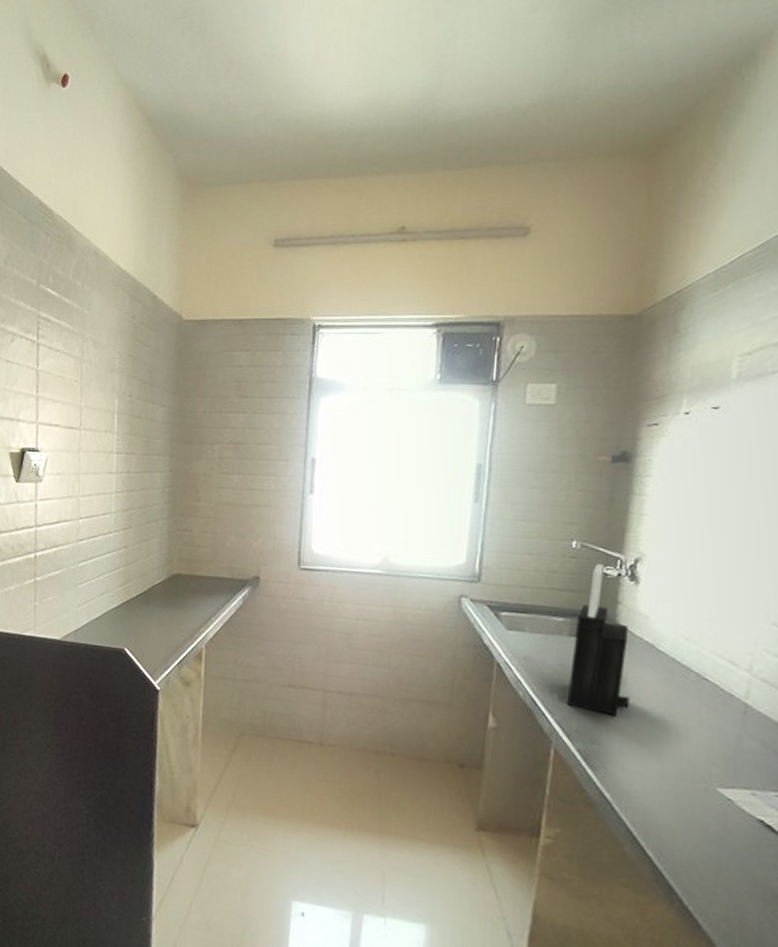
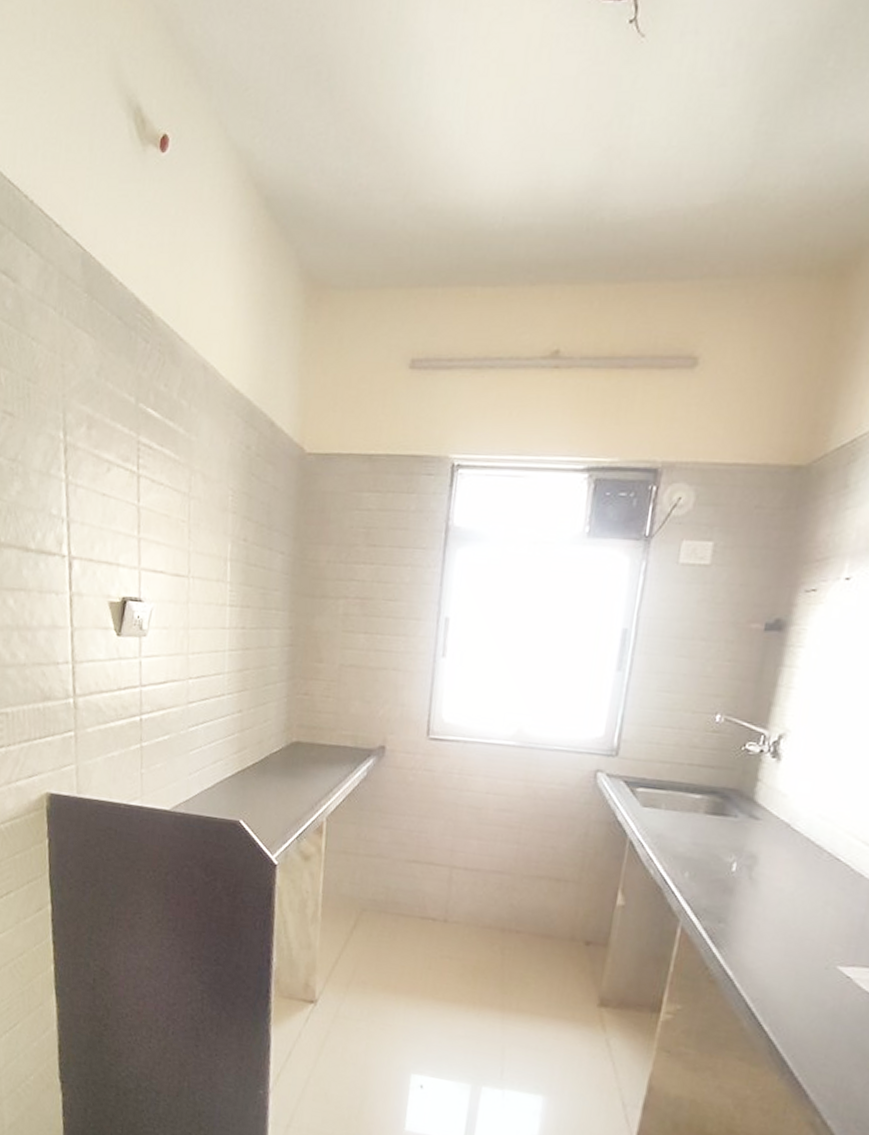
knife block: present [568,564,630,717] -> none [698,739,765,896]

